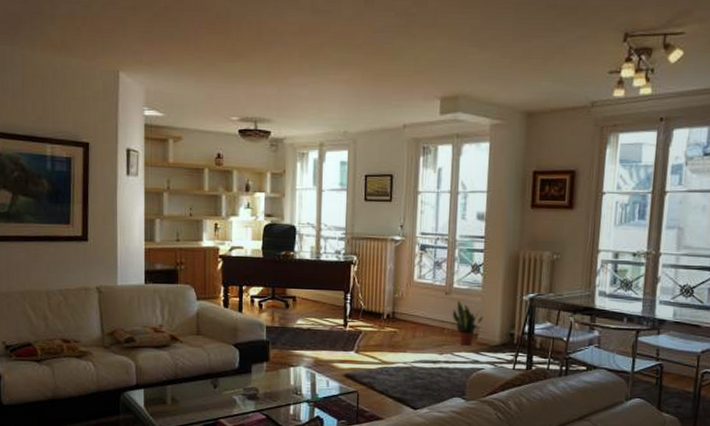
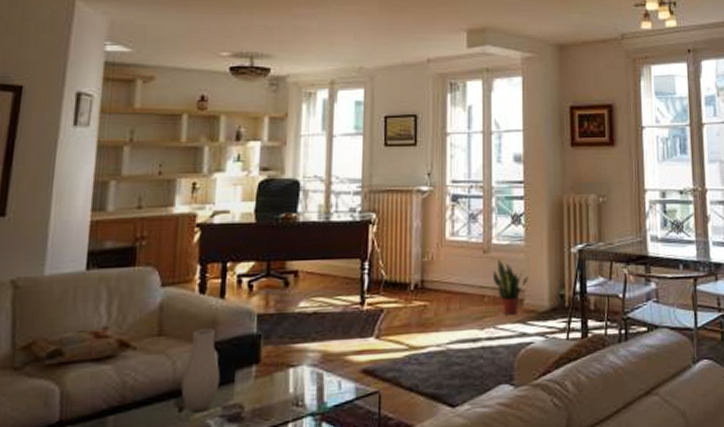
vase: none [214,333,242,390] -> present [181,328,221,413]

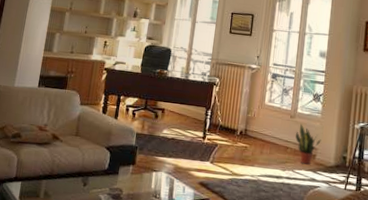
vase: present [181,328,221,413] -> none [86,136,111,189]

